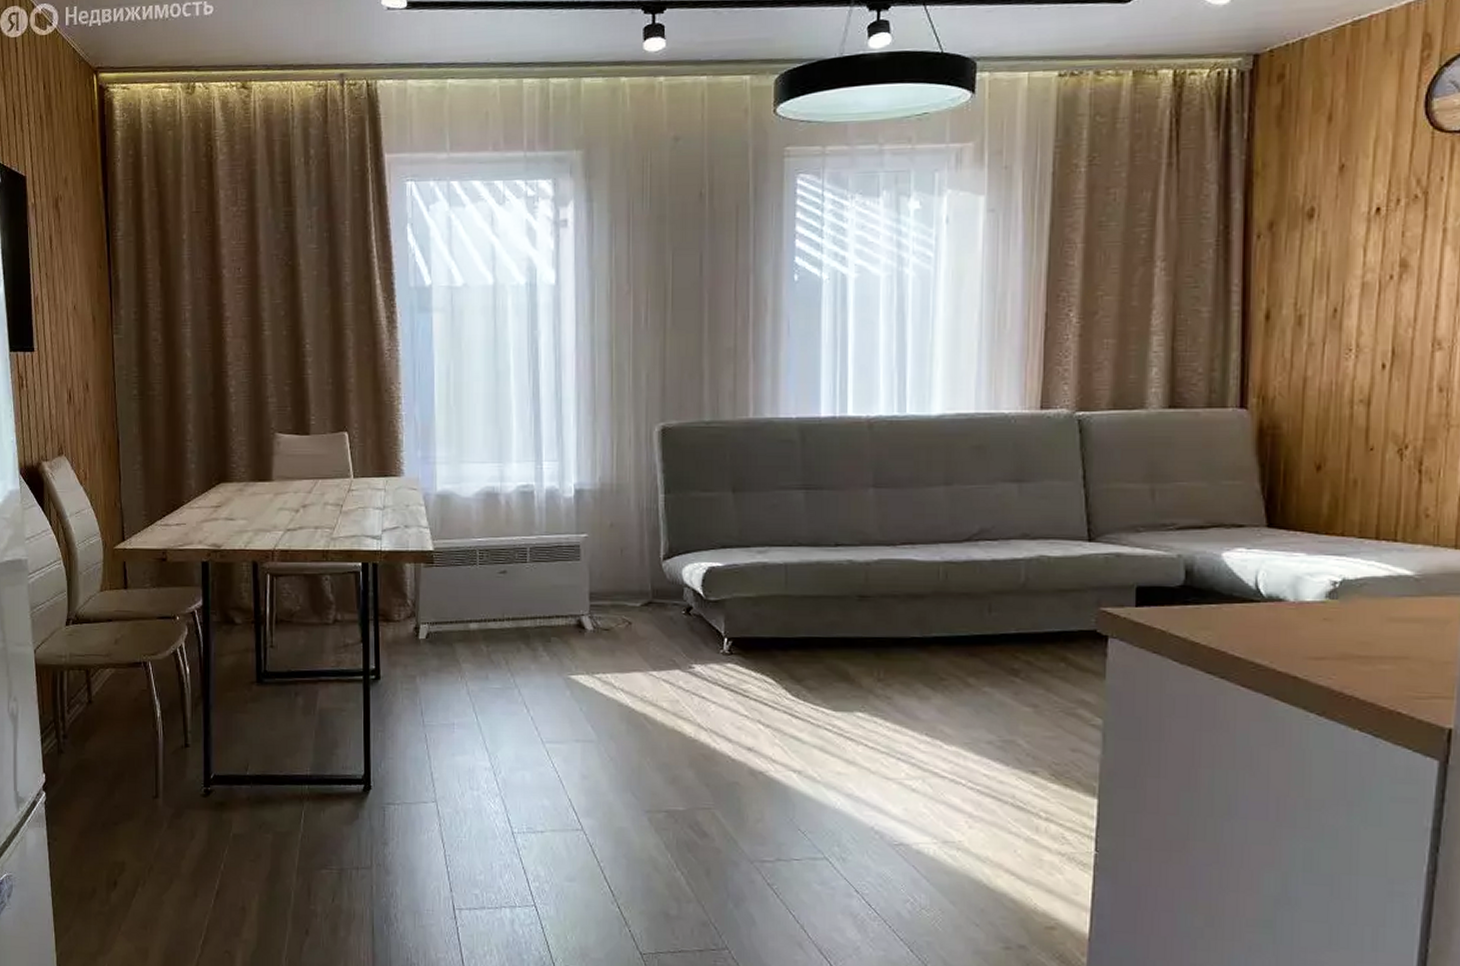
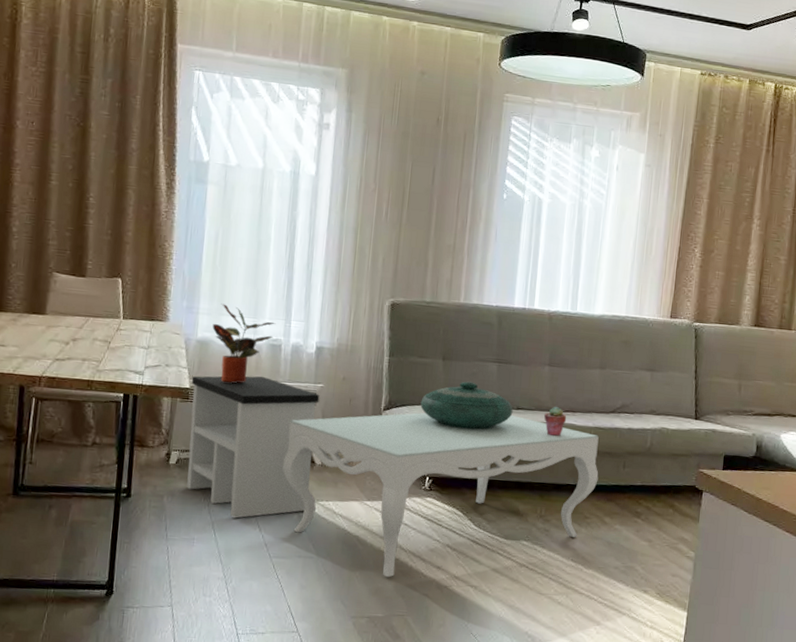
side table: none [435,530,584,699] -> present [187,376,320,518]
potted plant: none [453,449,525,542] -> present [212,303,276,384]
coffee table: none [548,554,955,763] -> present [283,412,599,578]
decorative bowl: none [709,516,830,576] -> present [420,381,513,430]
potted succulent: none [871,538,904,578] -> present [543,406,567,437]

